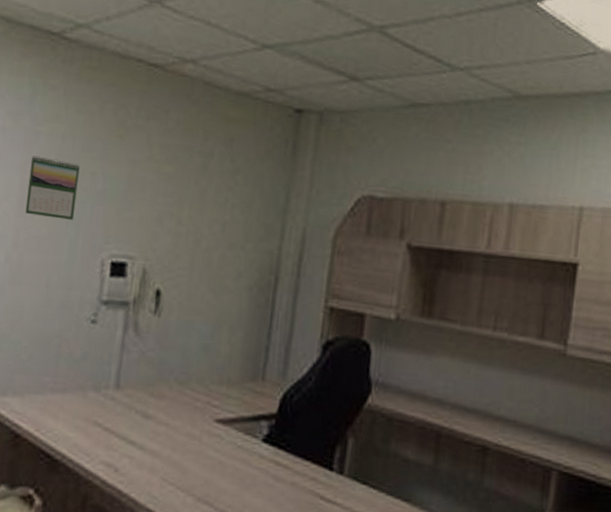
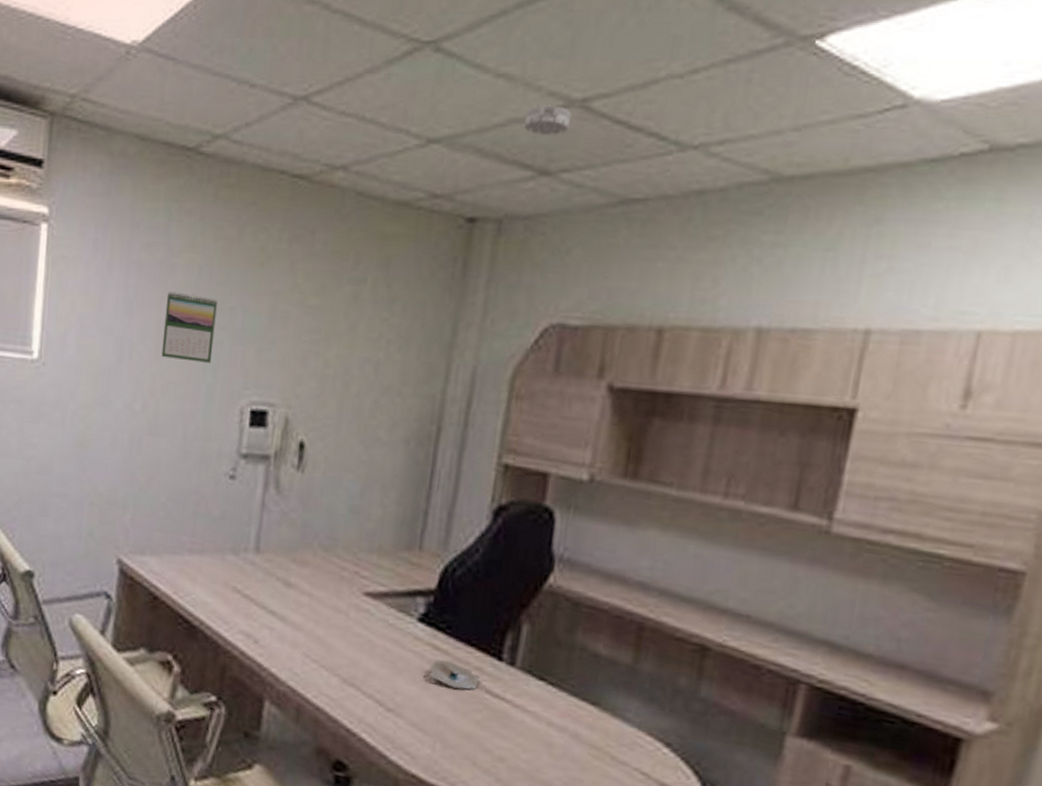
pencil case: none [272,474,315,498] -> present [428,659,480,690]
smoke detector: none [338,27,373,51] -> present [524,105,572,136]

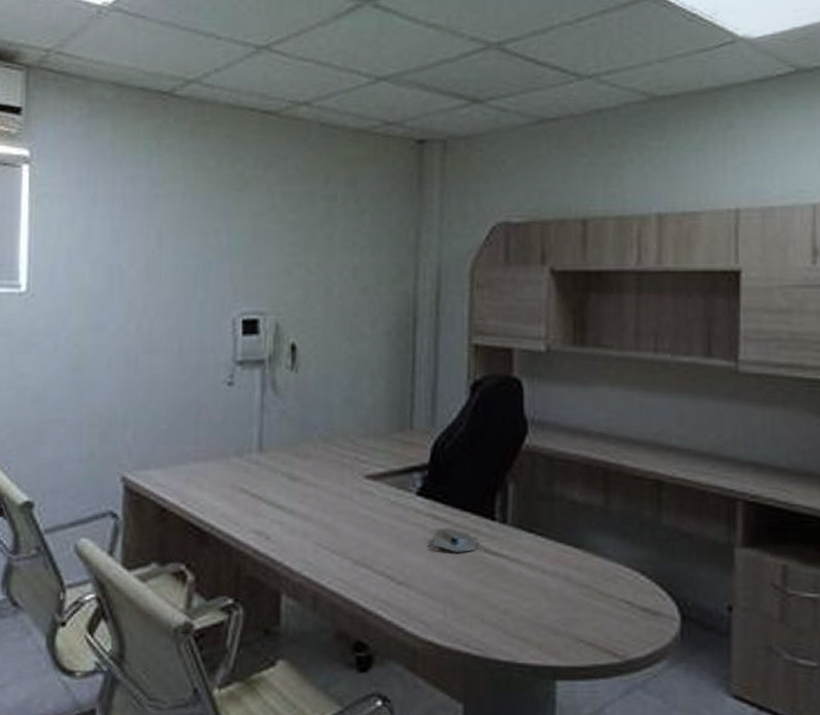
calendar: present [161,291,218,363] -> none [152,219,202,281]
smoke detector: present [524,105,572,136] -> none [453,48,491,72]

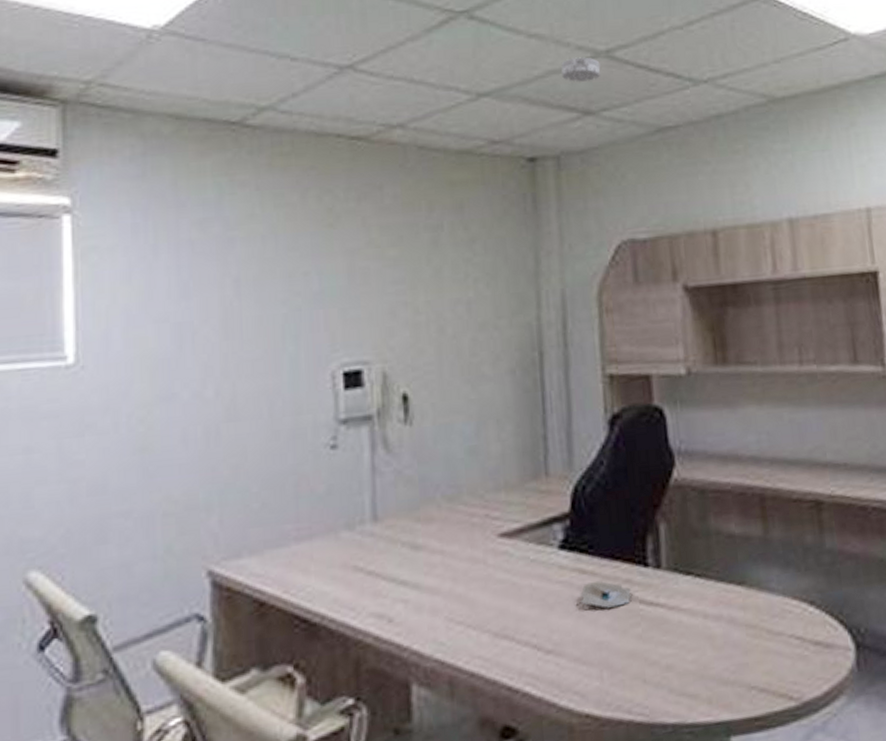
smoke detector: none [453,48,491,72] -> present [560,57,601,83]

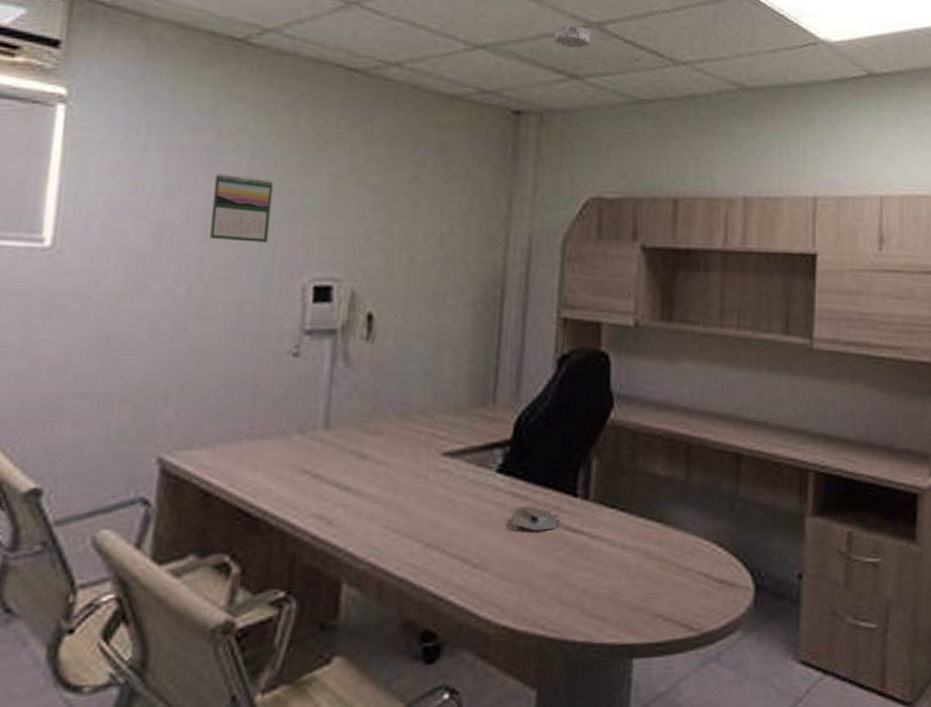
calendar: none [228,265,291,336] -> present [209,173,273,243]

